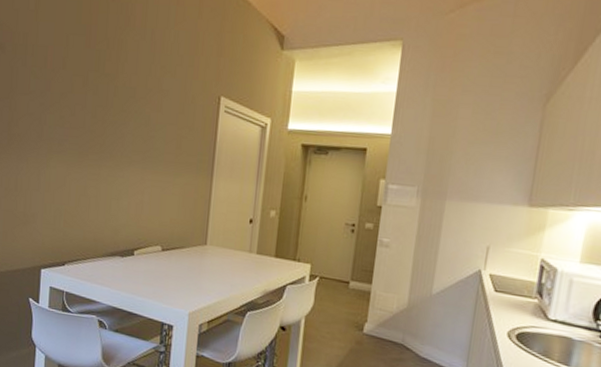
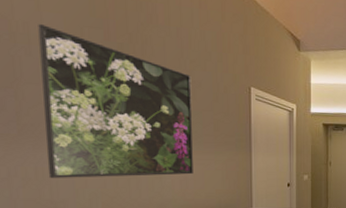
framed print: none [25,34,160,198] -> present [38,24,193,178]

